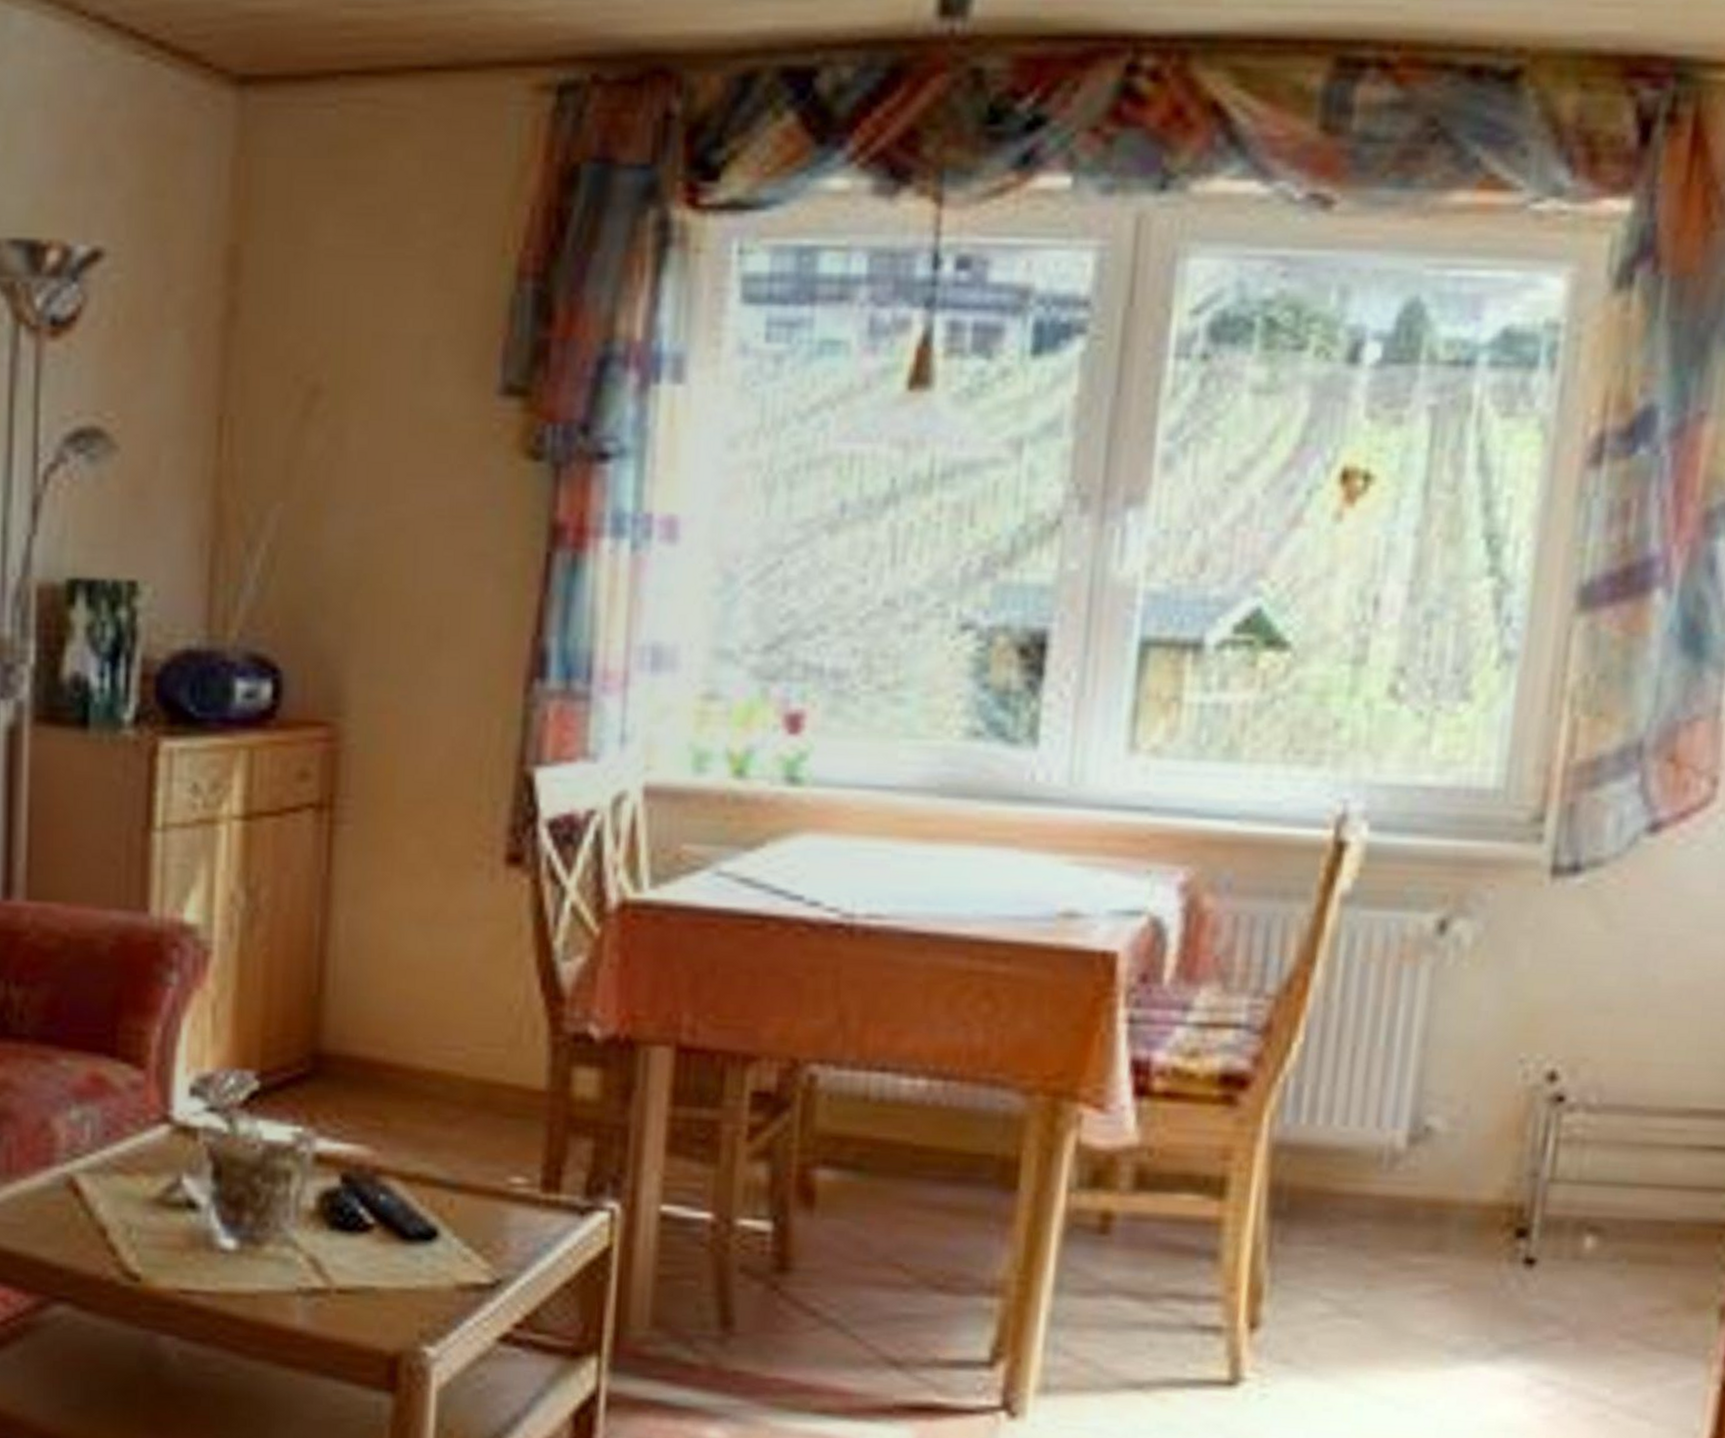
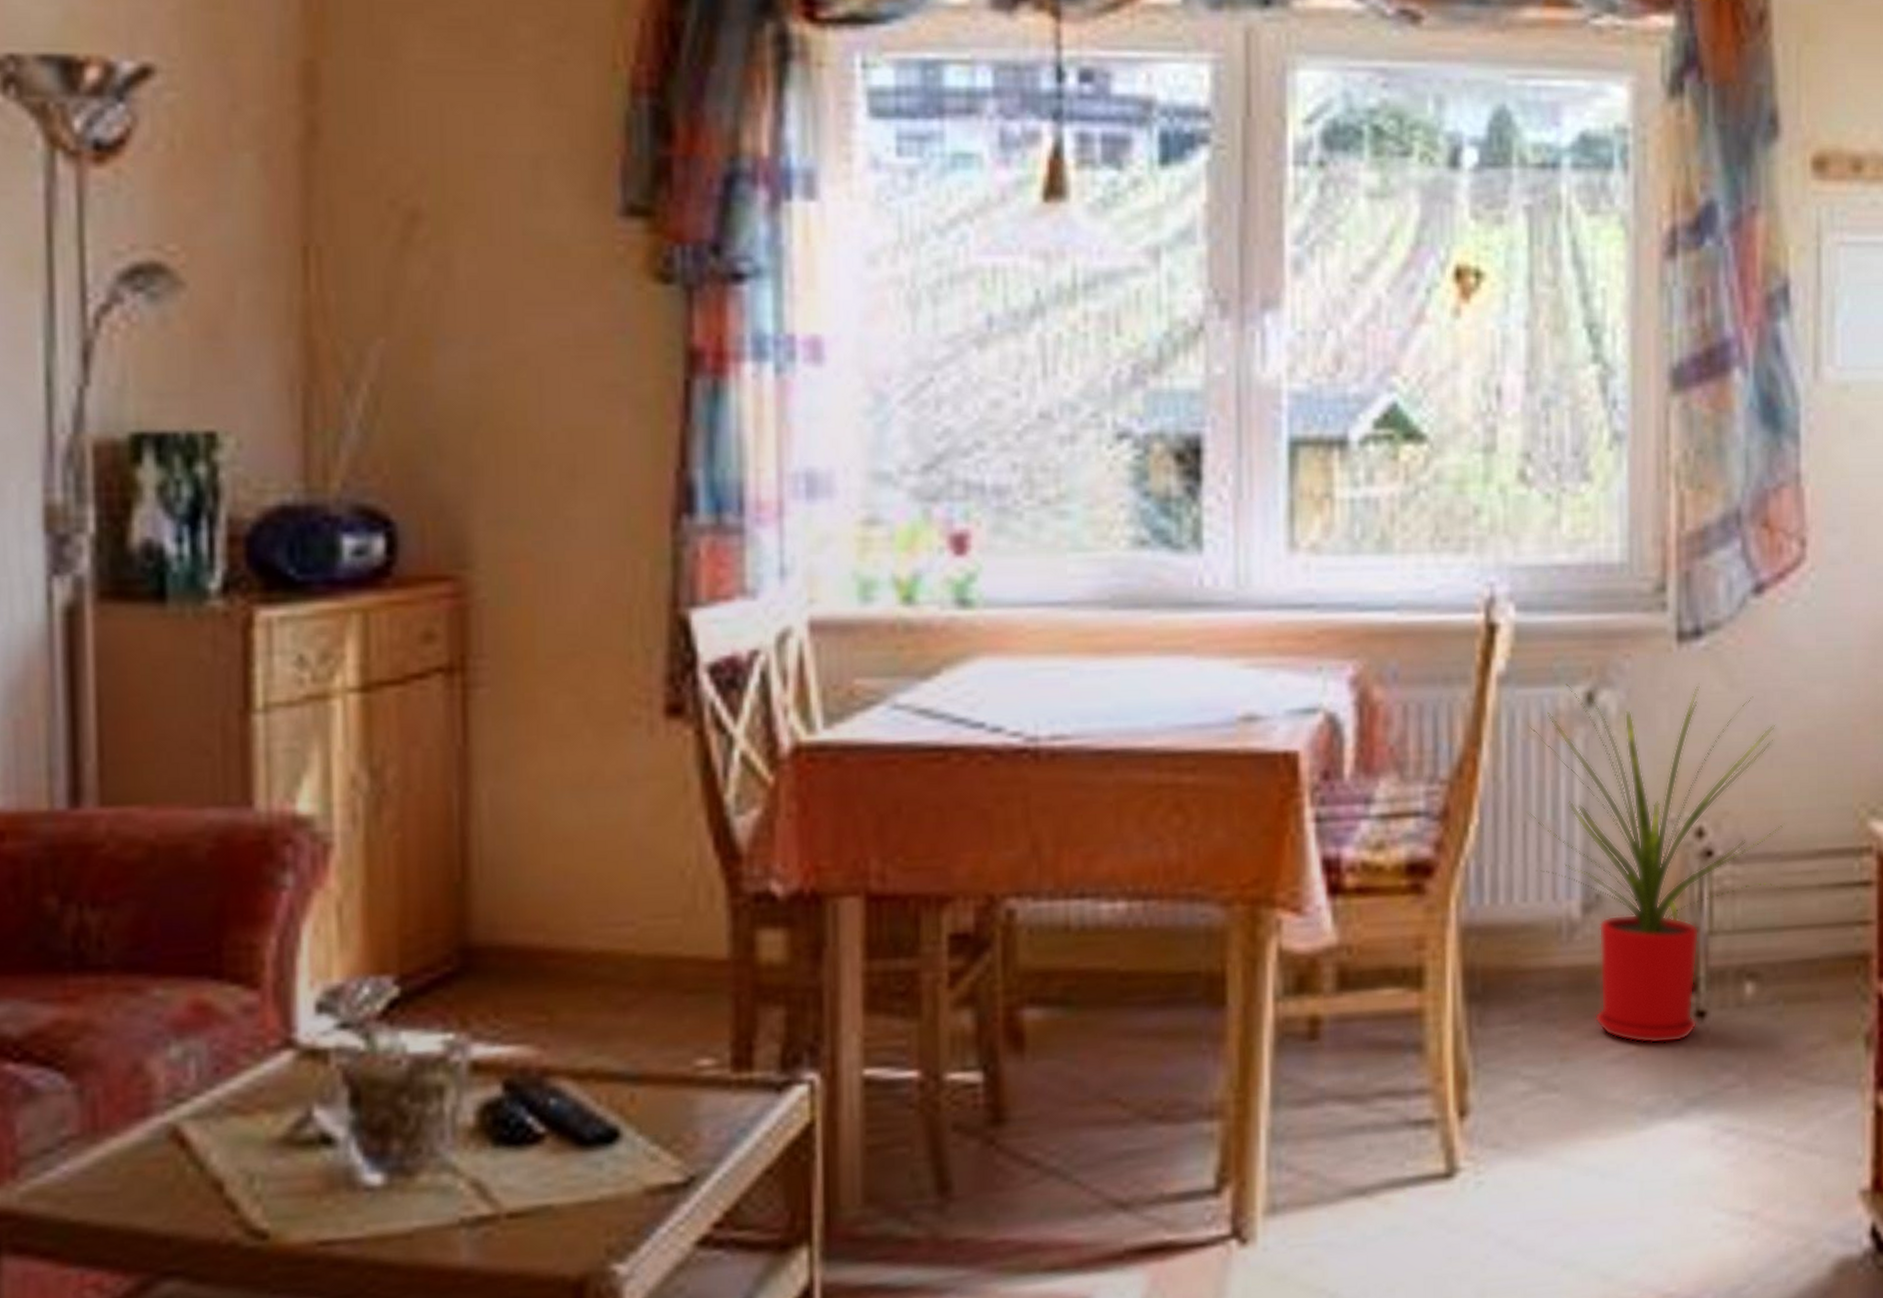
house plant: none [1357,909,1657,1286] -> present [1527,683,1789,1044]

